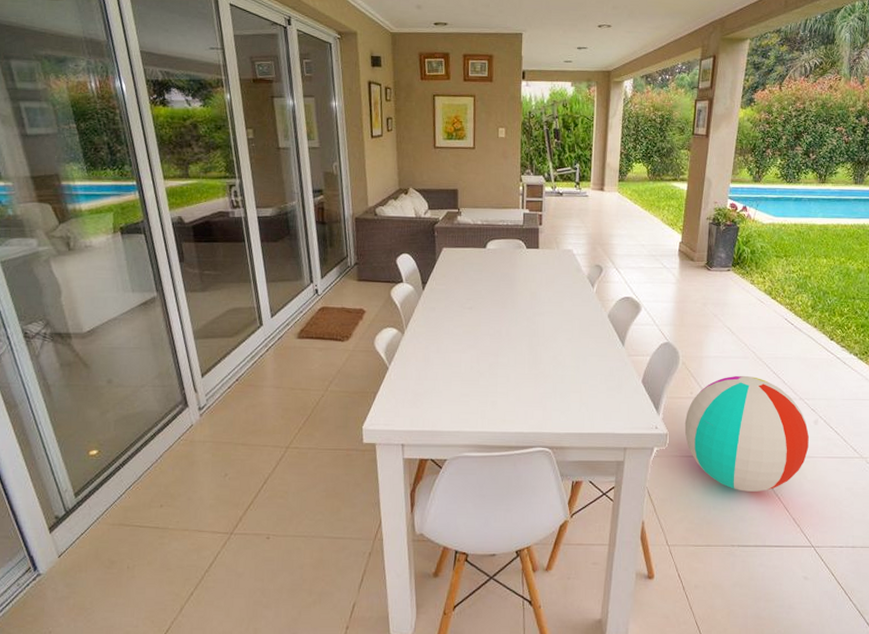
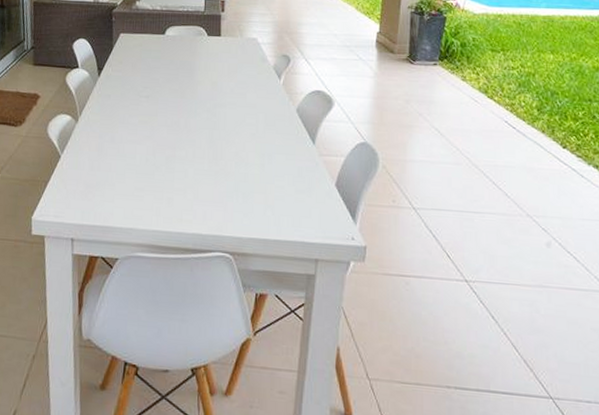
beach ball: present [684,375,809,492] -> none [386,183,541,324]

